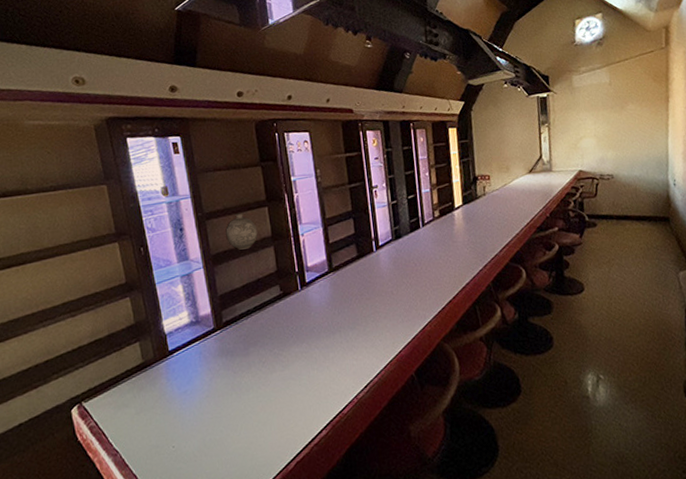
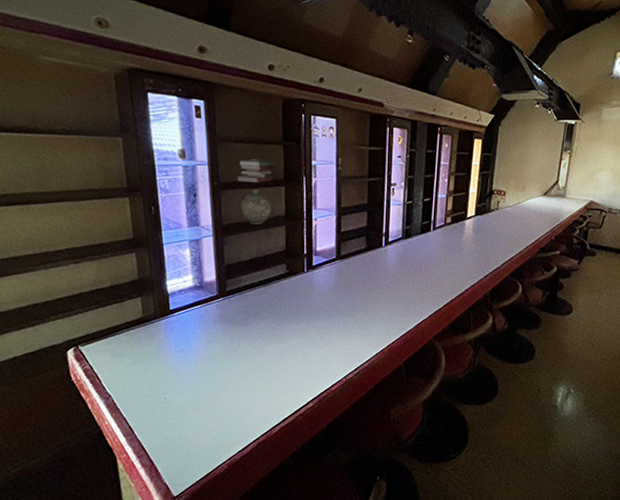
books: none [220,183,256,210] -> present [237,159,274,184]

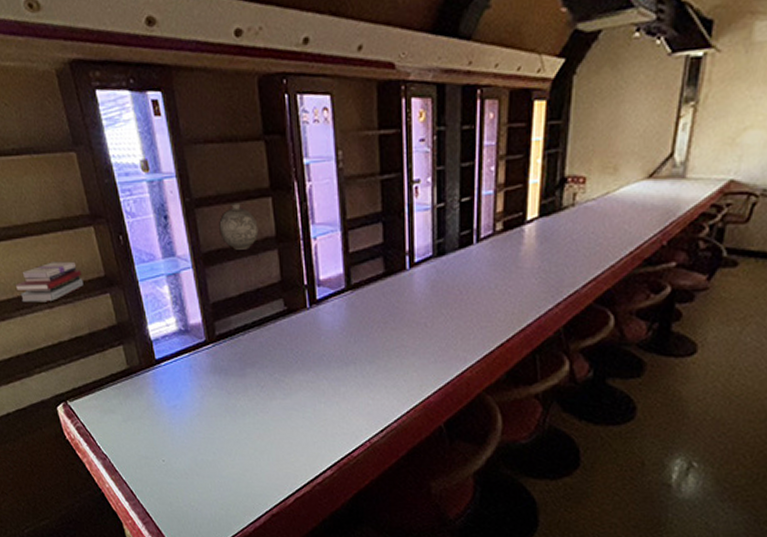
books: none [44,224,112,258] -> present [15,261,84,303]
books: present [237,159,274,184] -> none [212,163,257,196]

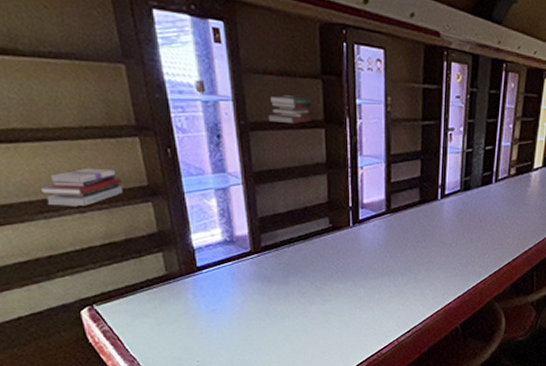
books: none [212,163,257,196] -> present [268,95,312,125]
decorative vase: present [219,202,259,250] -> none [272,130,310,172]

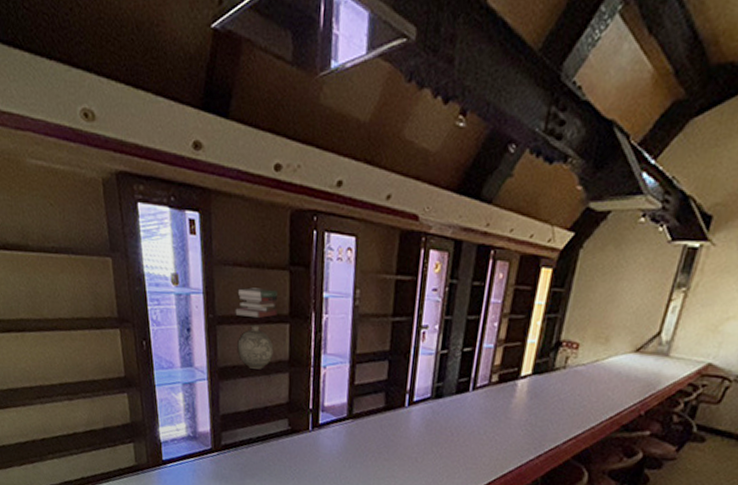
books: present [40,167,123,207] -> none [39,357,104,394]
decorative vase: none [272,130,310,172] -> present [237,324,274,370]

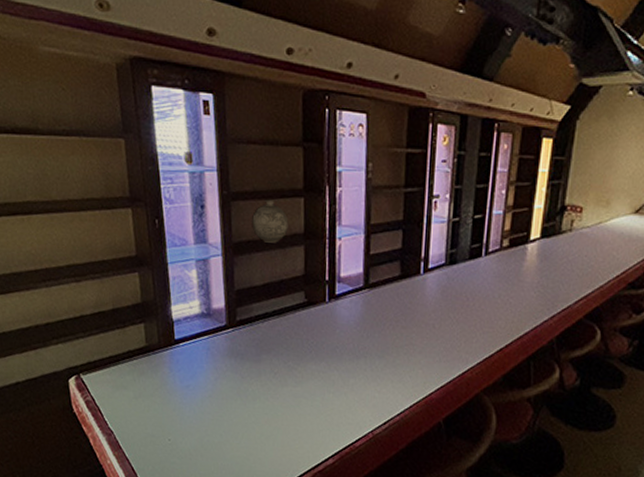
books: present [235,288,277,319] -> none [249,164,292,194]

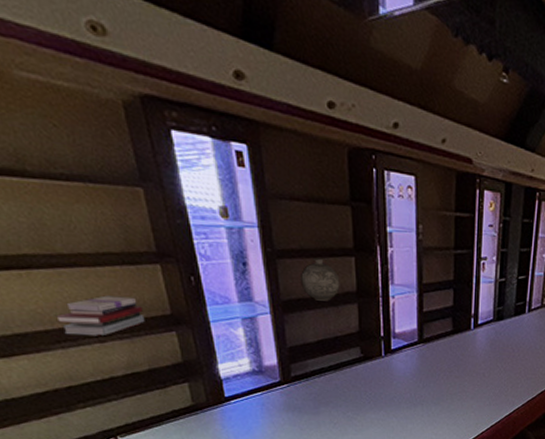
books: none [45,238,114,276] -> present [56,295,145,336]

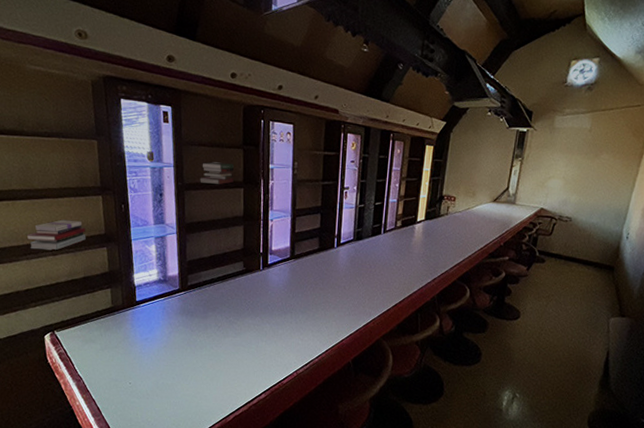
books: none [296,222,341,252] -> present [200,162,234,185]
decorative vase: present [301,257,340,301] -> none [201,189,231,224]

